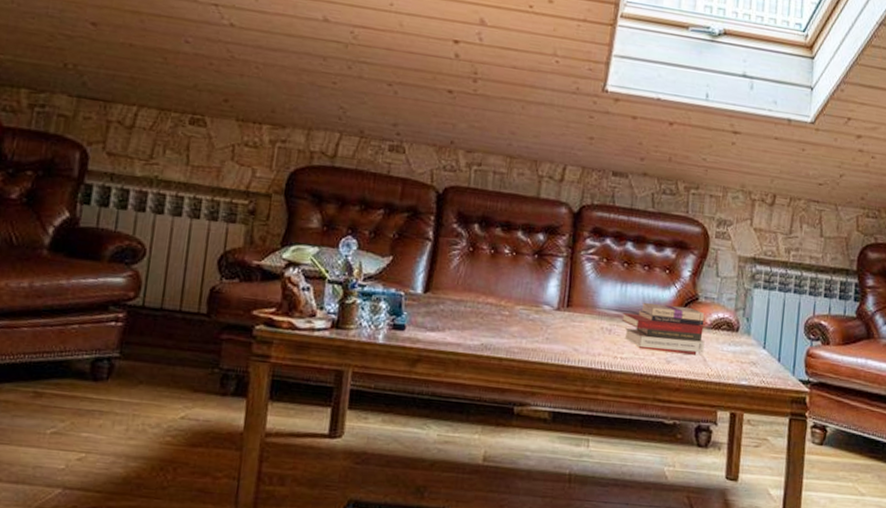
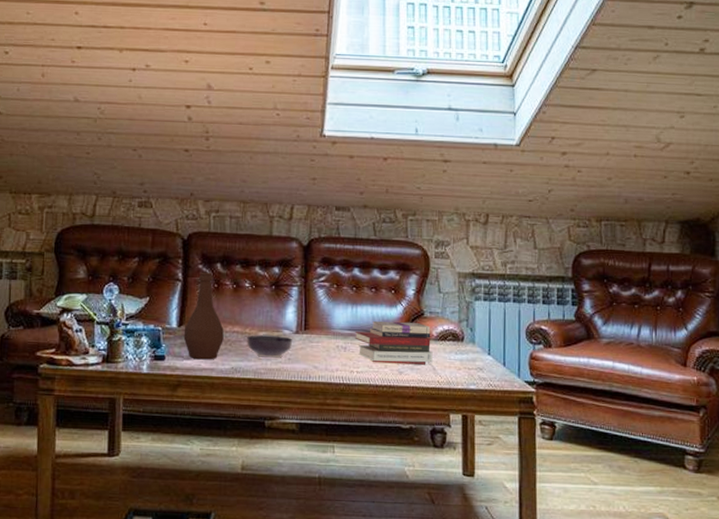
vase: none [428,232,476,333] -> present [183,272,224,360]
bowl: none [500,308,553,336] -> present [247,335,293,358]

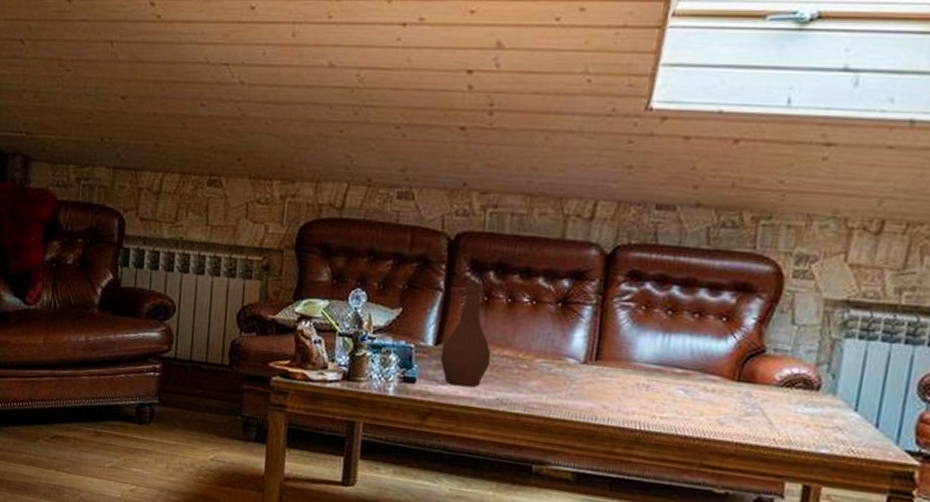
bowl: present [247,335,293,358] -> none [518,361,579,392]
books: present [355,321,433,365] -> none [663,356,774,417]

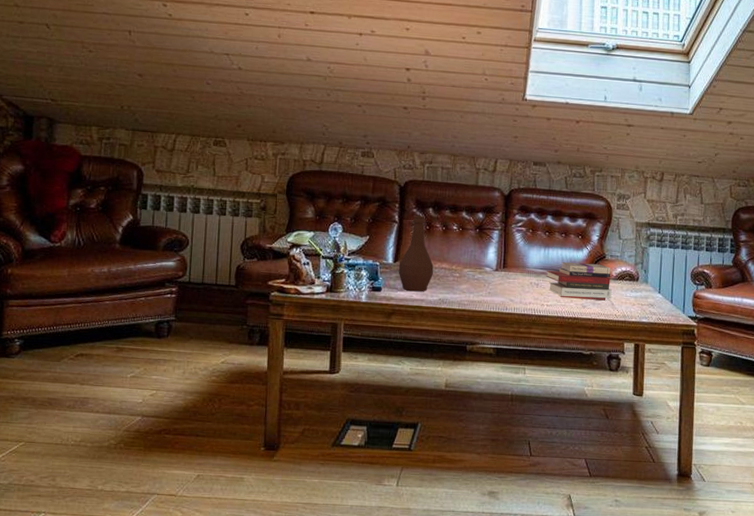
books: none [663,356,774,417] -> present [546,262,612,301]

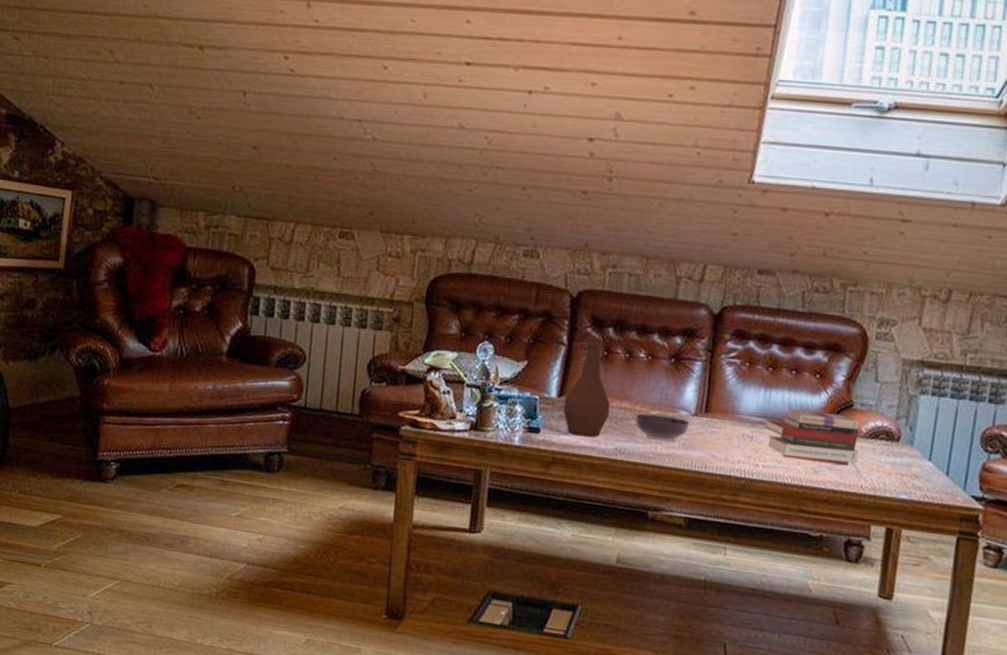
bowl: none [453,271,493,292] -> present [635,413,690,442]

